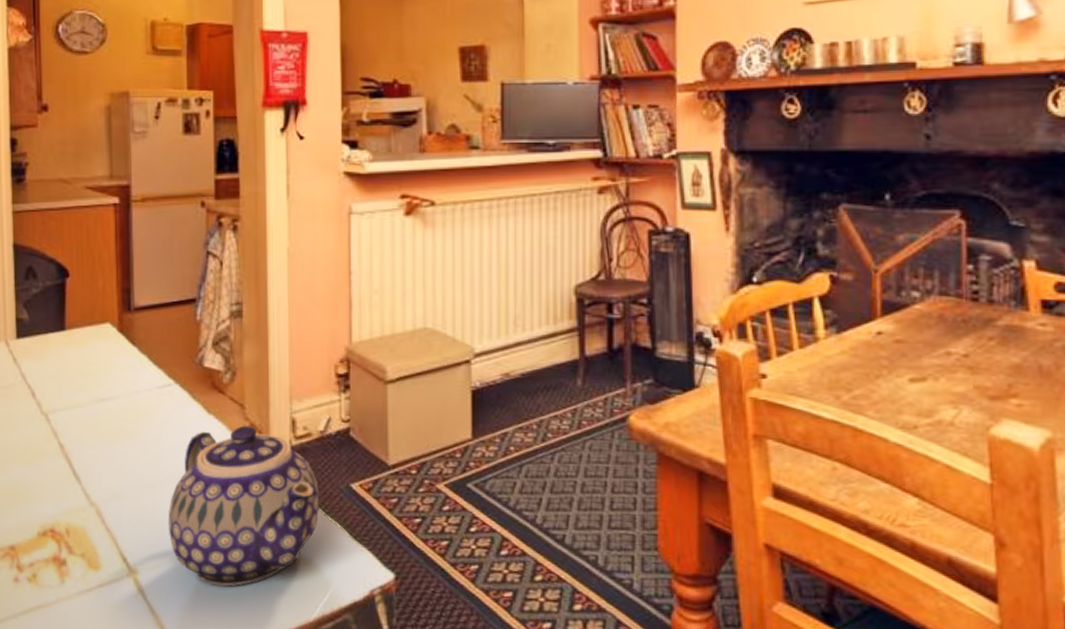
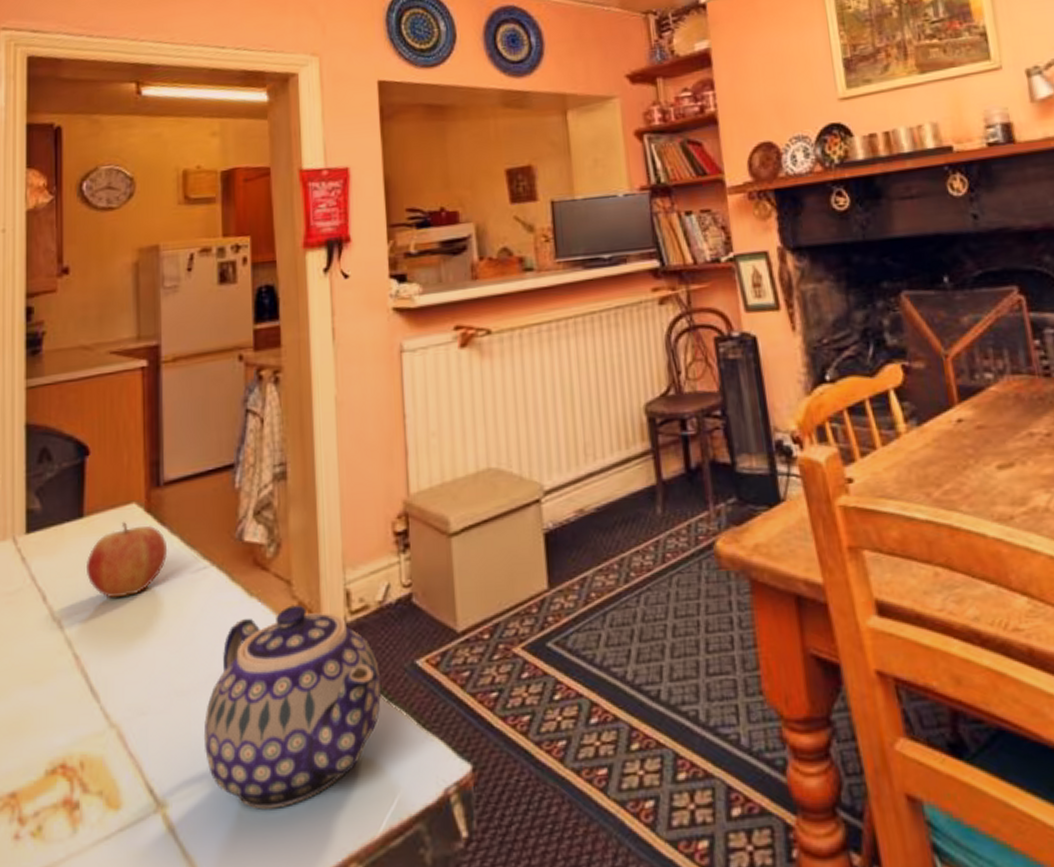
fruit: none [68,338,138,402] -> present [87,522,168,599]

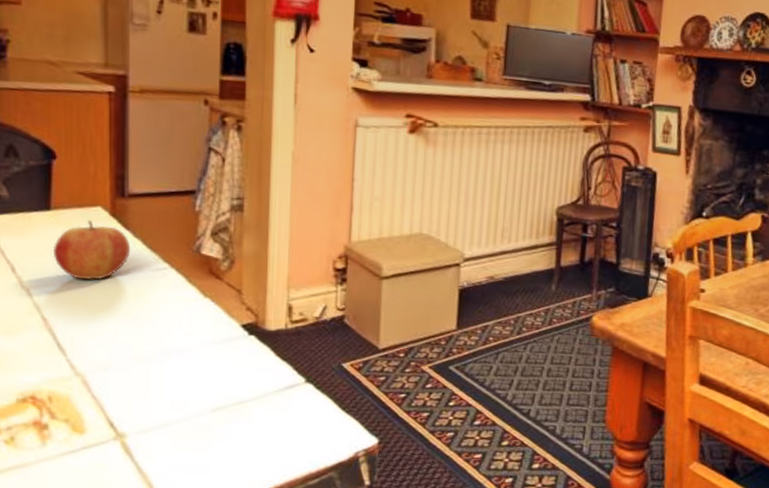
teapot: present [203,604,381,809] -> none [158,309,312,449]

